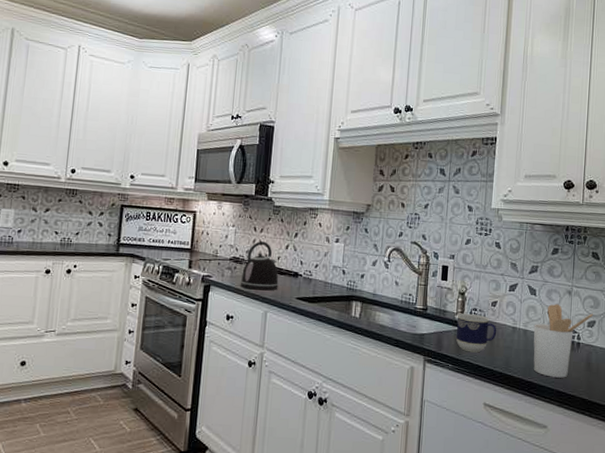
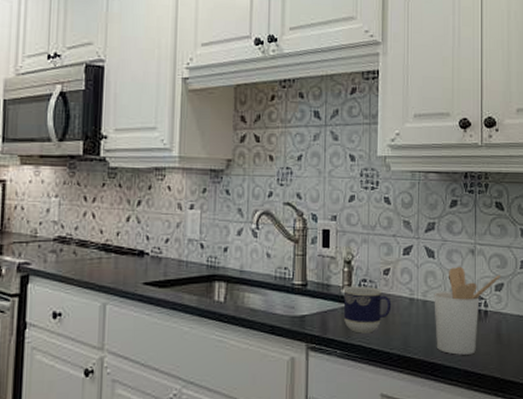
kettle: present [240,241,279,291] -> none [68,214,119,277]

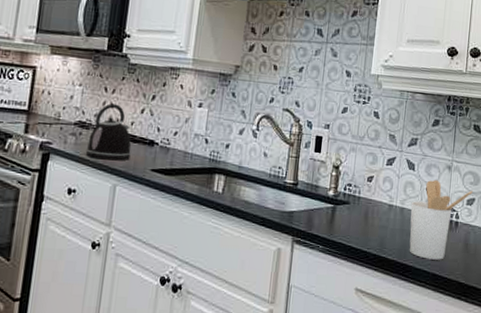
kettle: none [68,214,119,277] -> present [85,103,131,161]
cup: present [343,286,392,333] -> none [327,188,373,233]

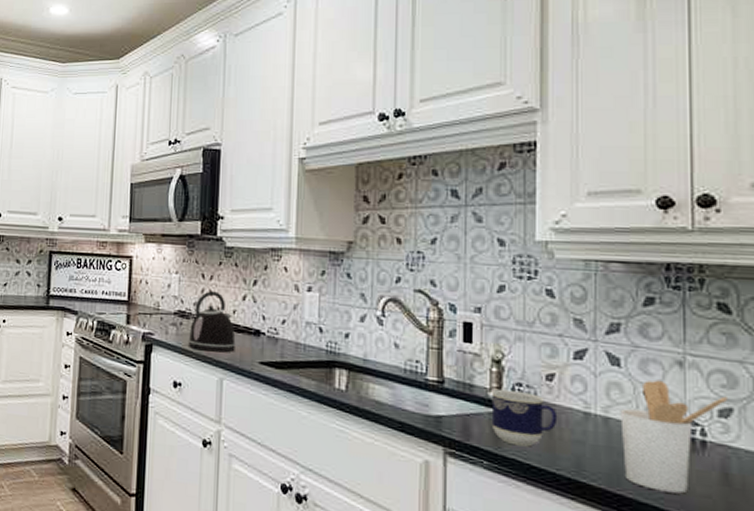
cup: none [327,188,373,233] -> present [491,389,558,447]

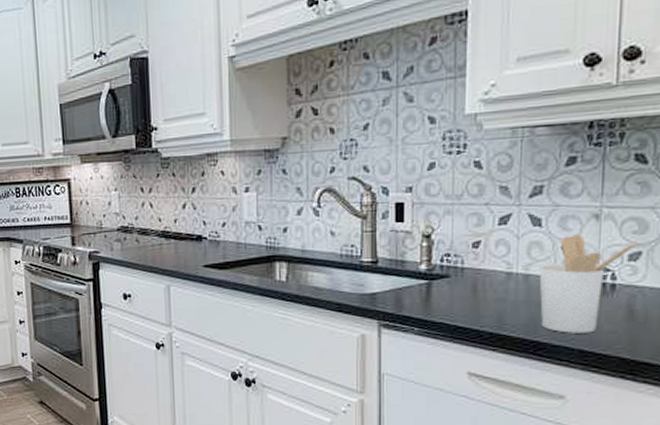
kettle: present [188,291,236,353] -> none [133,203,179,262]
cup: present [491,389,558,447] -> none [421,260,483,311]

